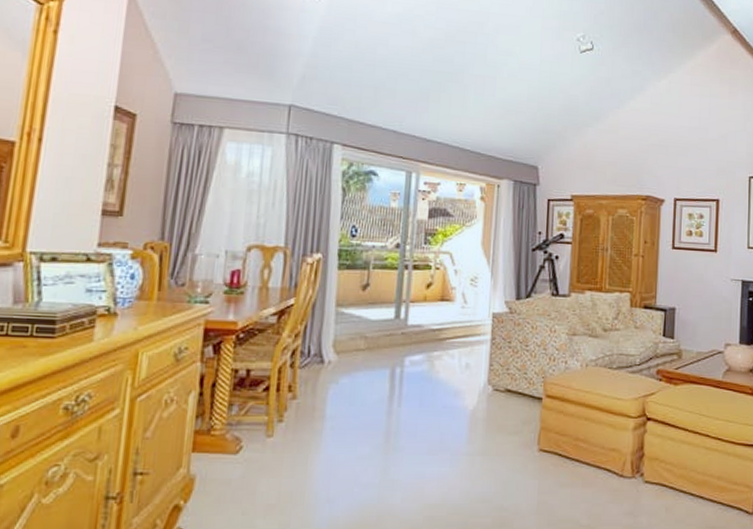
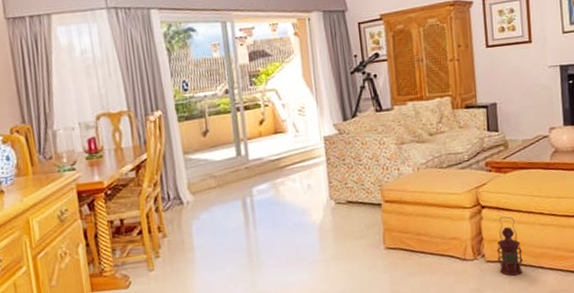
lantern: none [657,433,683,502] -> present [497,216,523,276]

